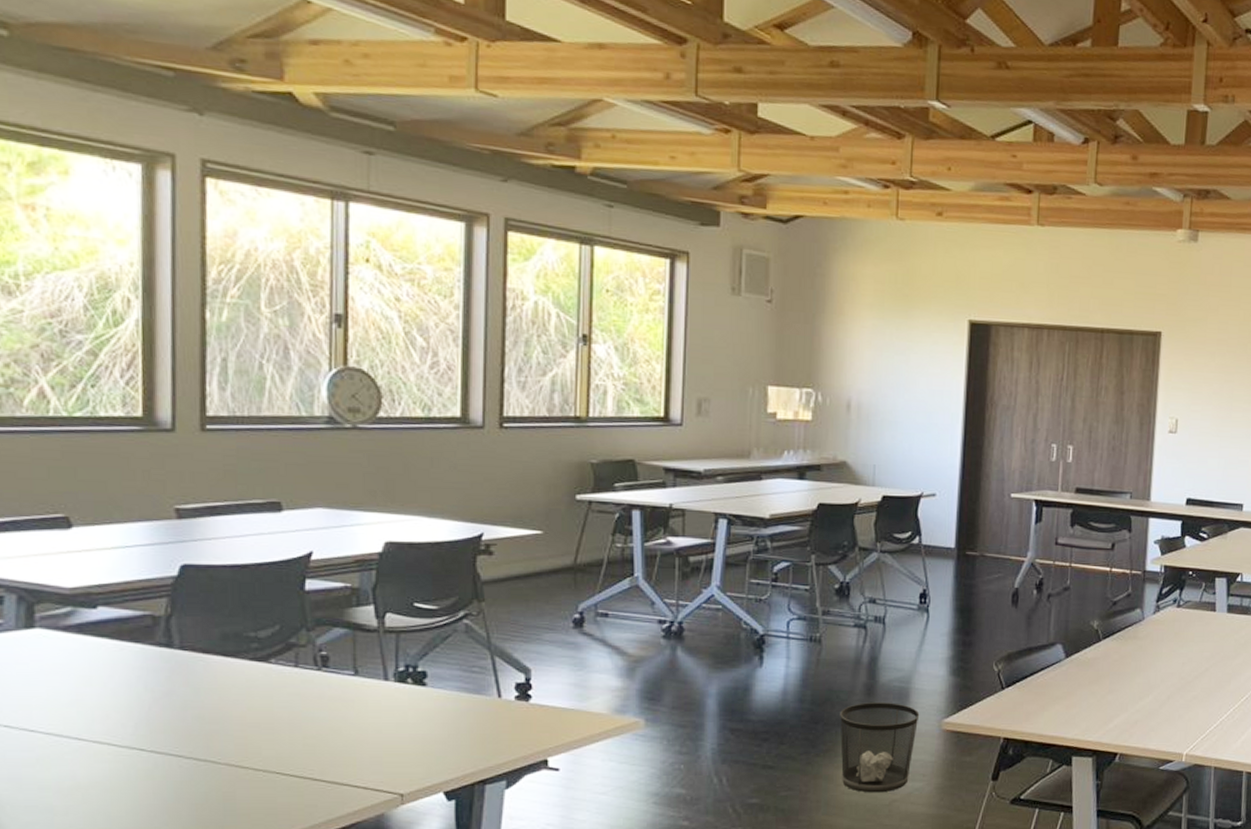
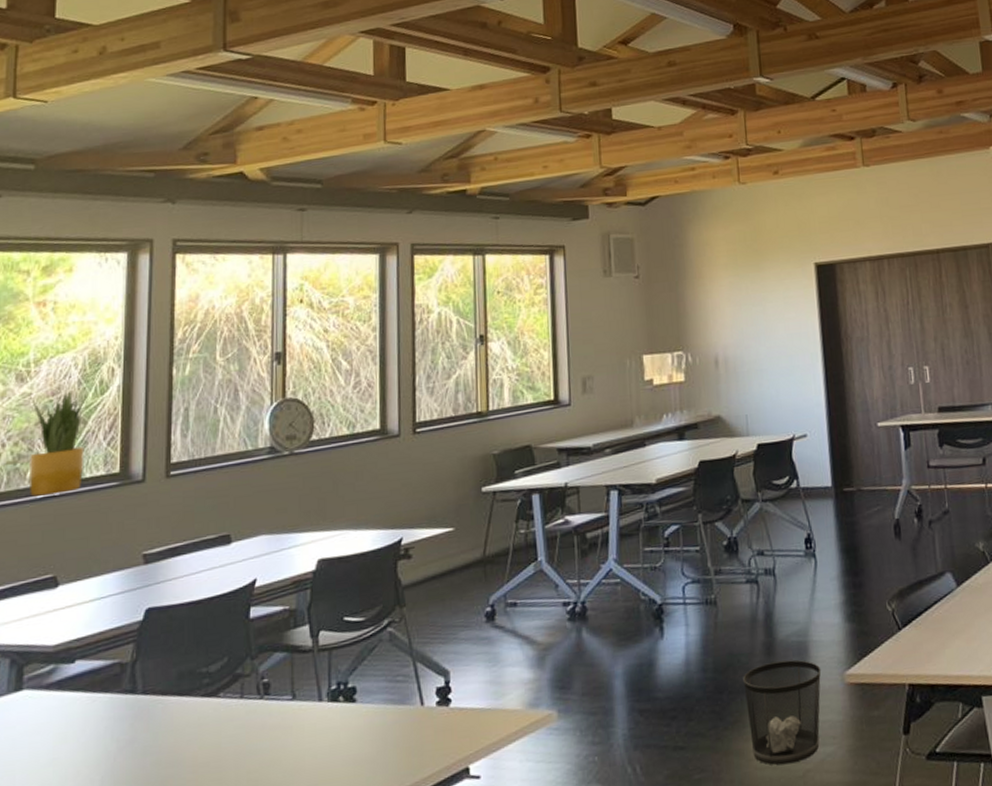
planter: none [22,314,100,429] -> present [30,390,90,497]

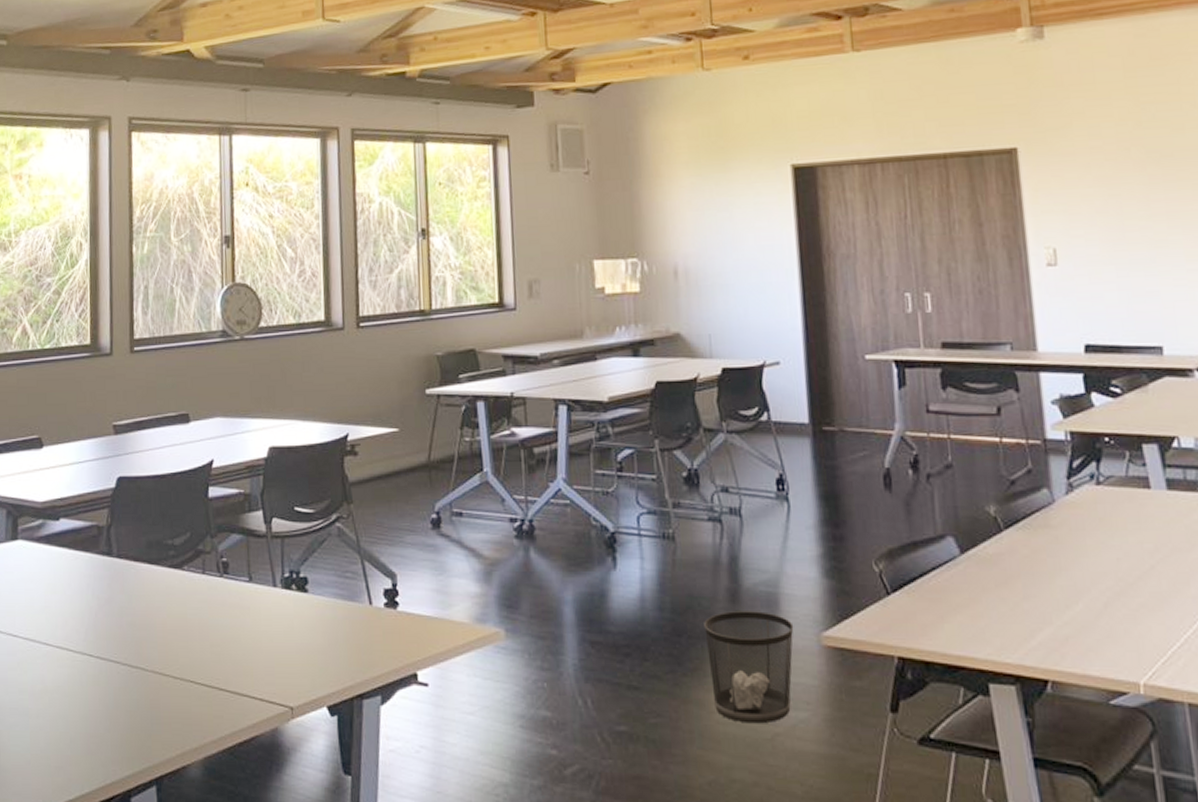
planter: present [30,390,90,497] -> none [13,261,62,361]

